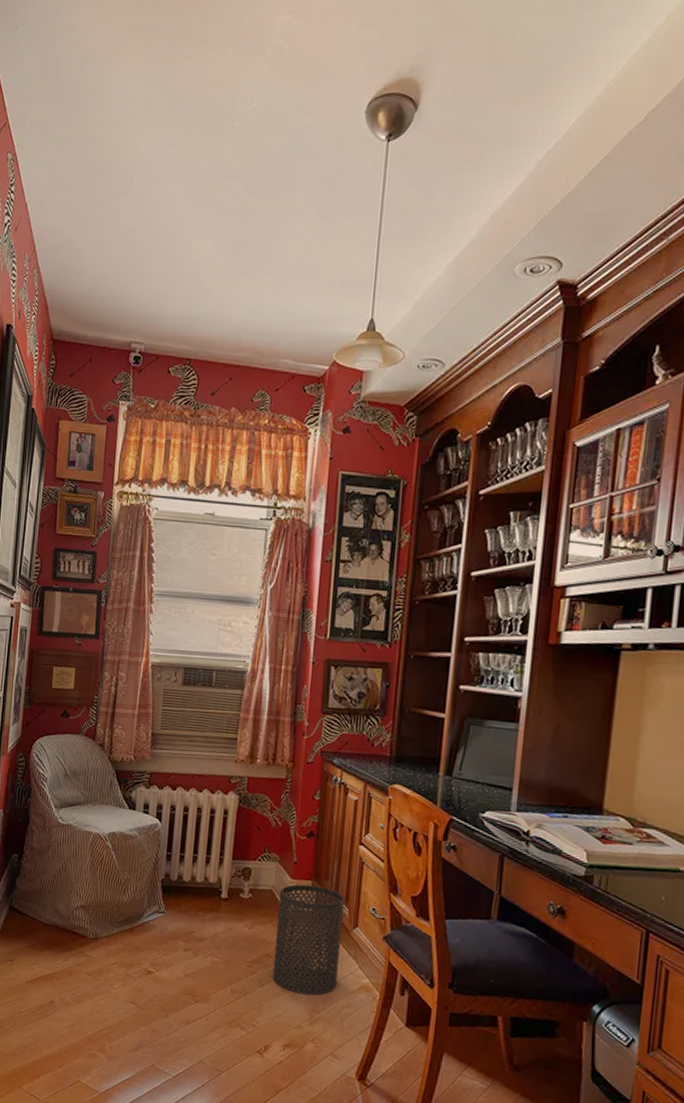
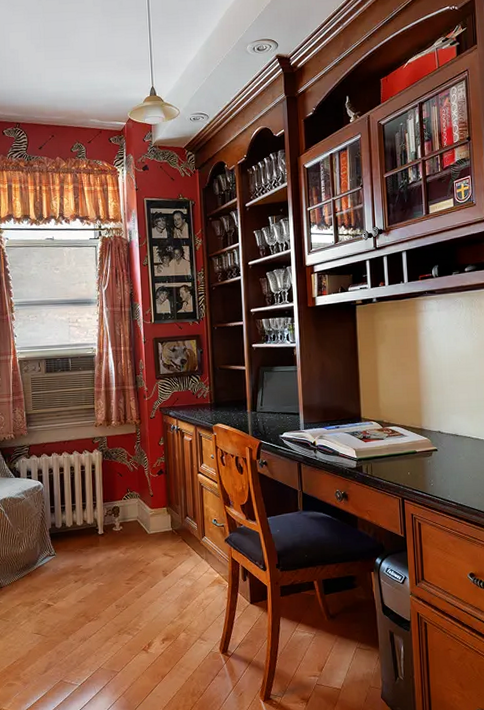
trash can: present [272,884,345,995] -> none [143,510,196,597]

